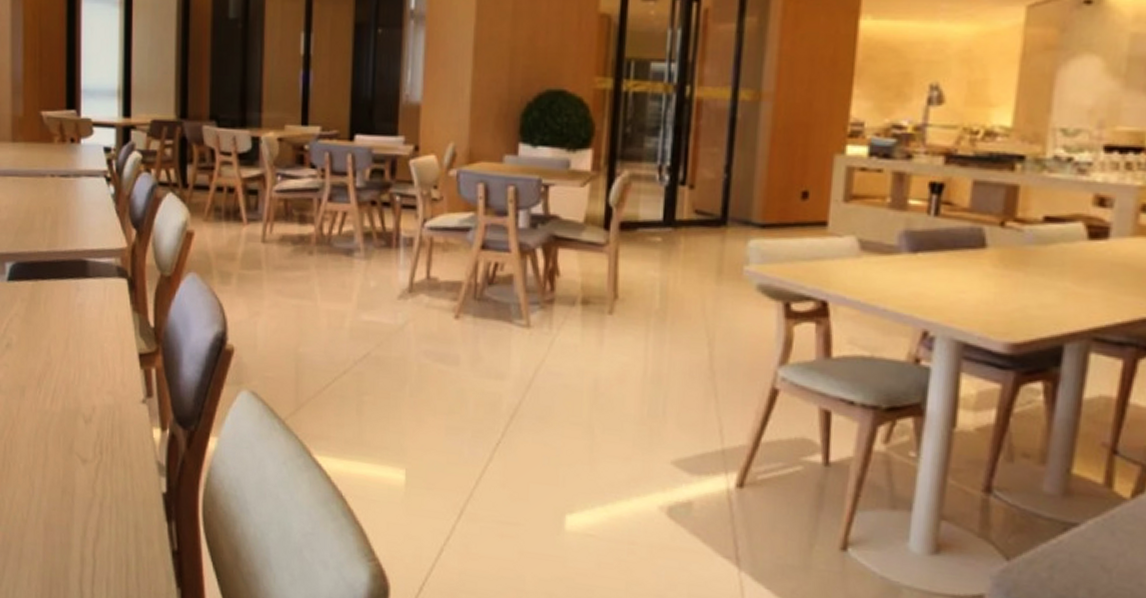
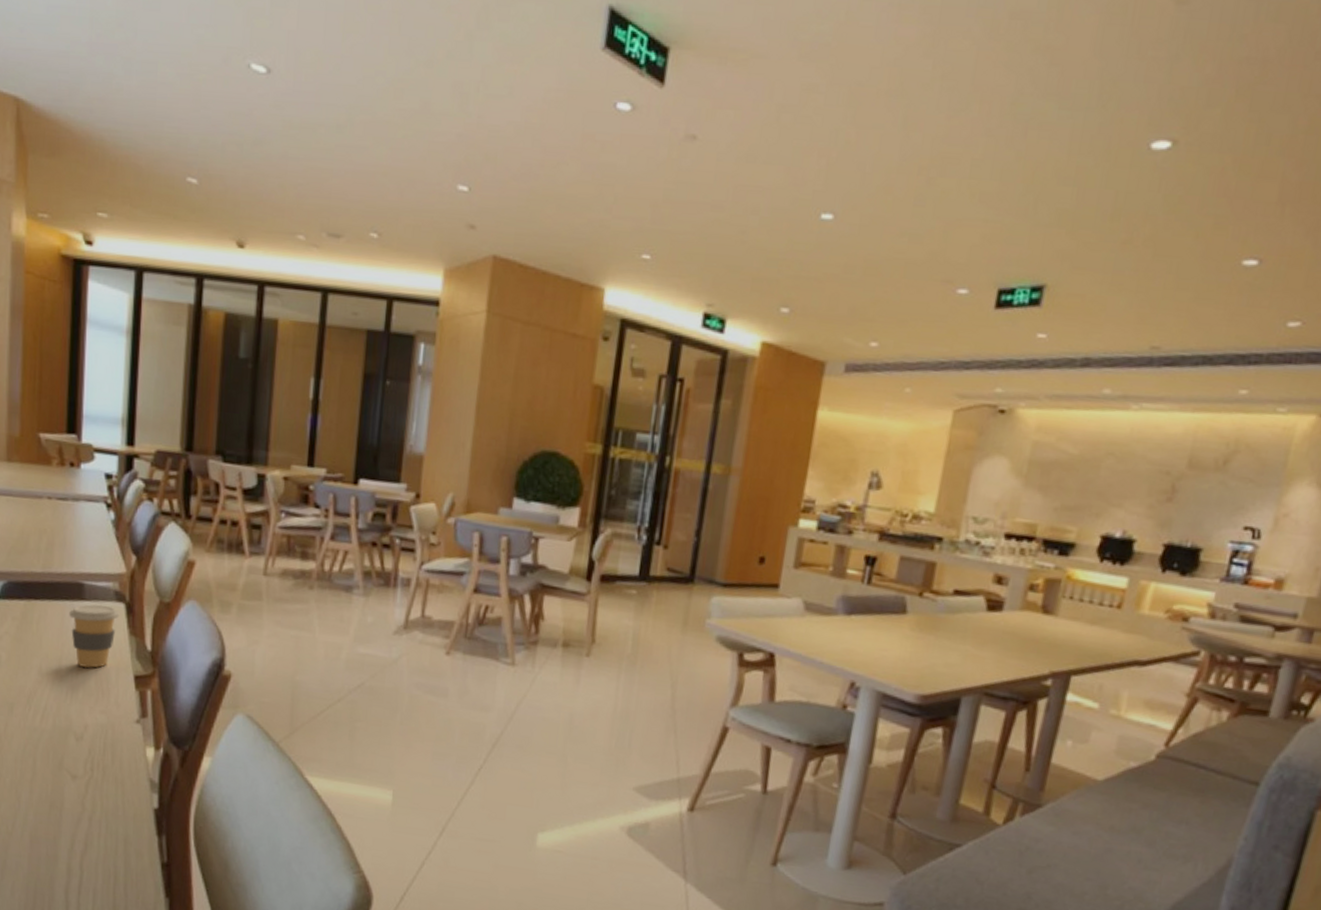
coffee cup: none [74,282,122,348] -> present [69,604,120,669]

